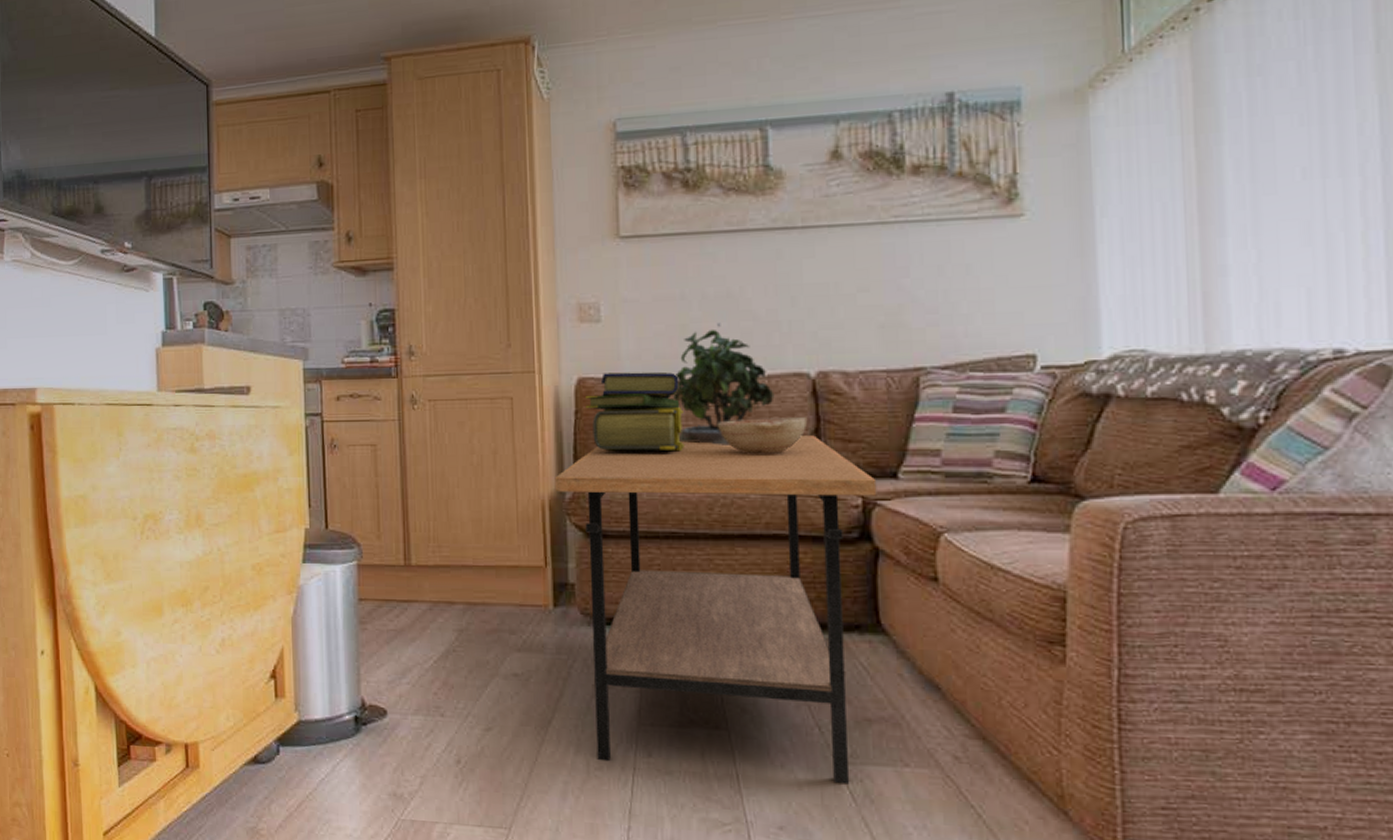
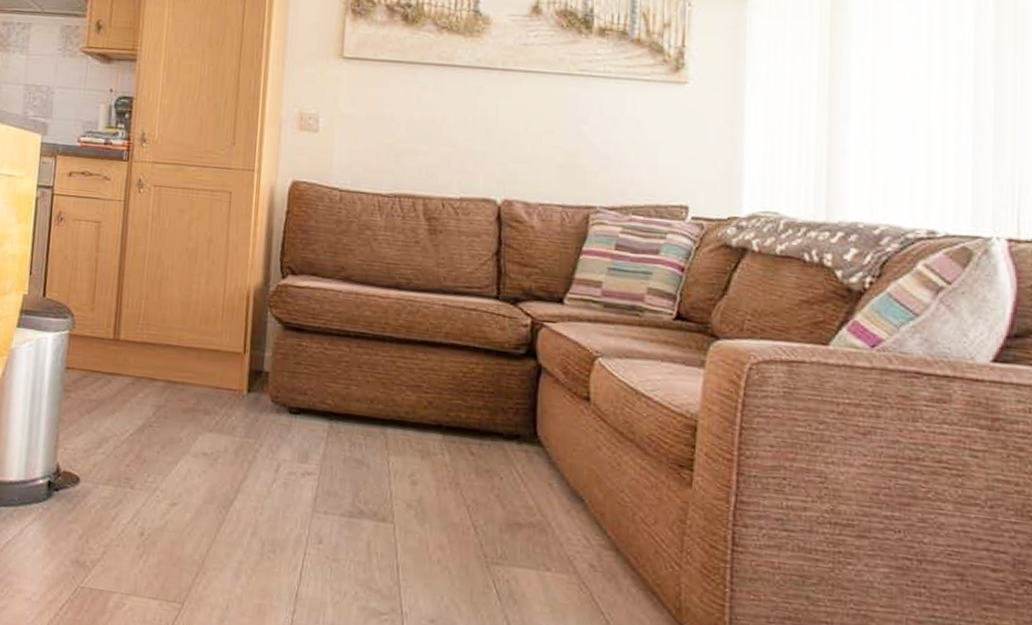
coffee table: present [554,435,877,785] -> none [260,246,545,584]
stack of books: present [586,371,684,452] -> none [297,179,383,259]
potted plant: present [673,322,775,445] -> none [375,145,464,258]
decorative bowl: present [716,417,808,455] -> none [411,235,491,271]

